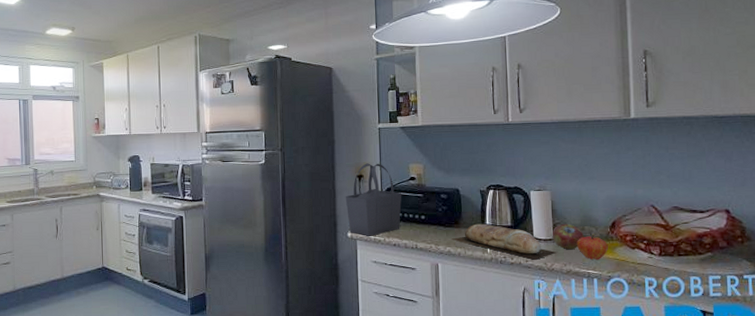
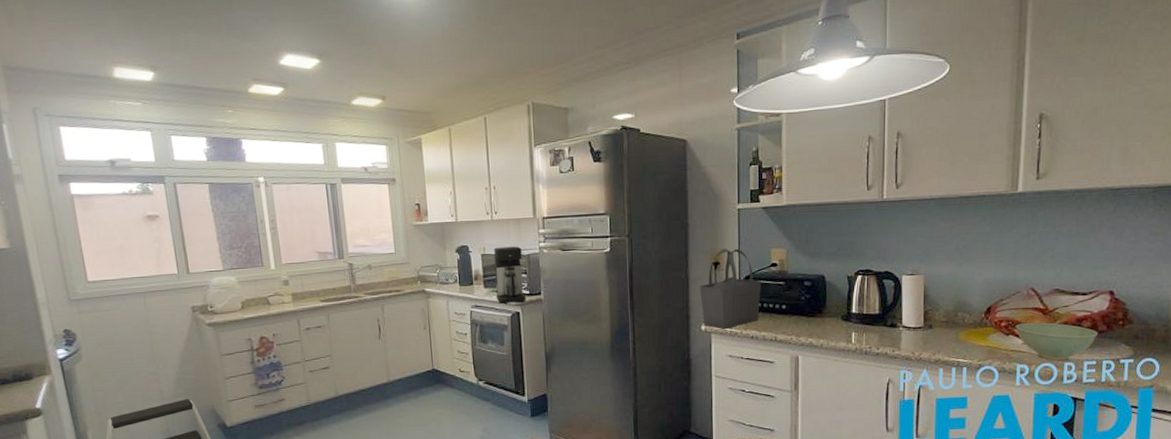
coffee maker: none [162,157,189,208] -> present [494,246,526,304]
bread loaf: present [452,223,558,260] -> none [814,312,927,350]
fruit: present [552,223,584,250] -> none [922,310,956,338]
fruit: present [576,234,609,261] -> none [947,320,982,349]
bowl: none [640,238,720,275] -> present [1015,322,1099,362]

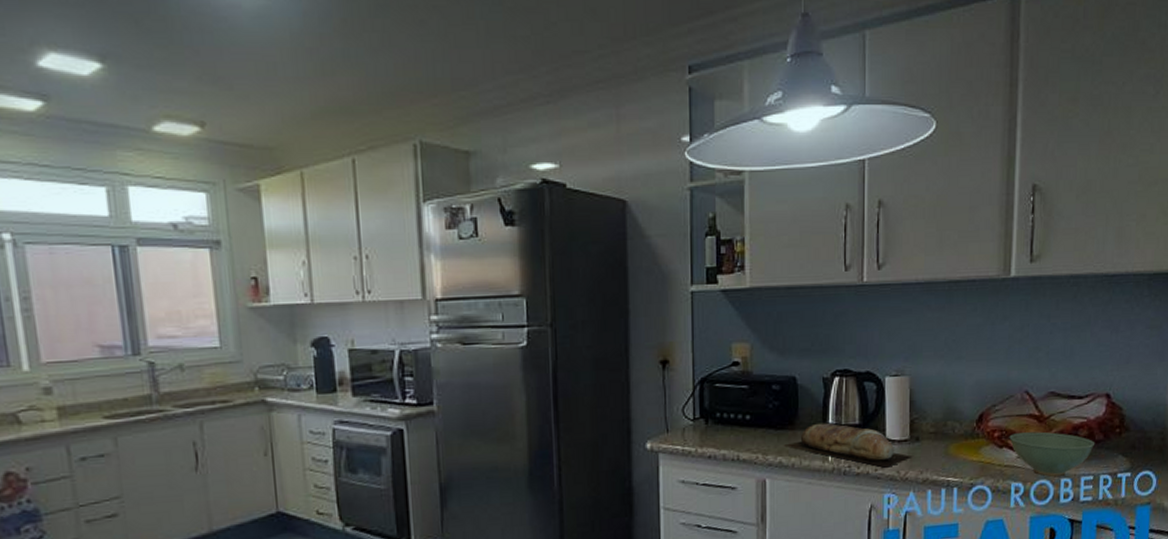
coffee maker: present [494,246,526,304] -> none [366,338,412,418]
shopping bag: present [699,249,762,330] -> none [643,343,721,448]
bread loaf: none [814,312,927,350] -> present [784,422,914,468]

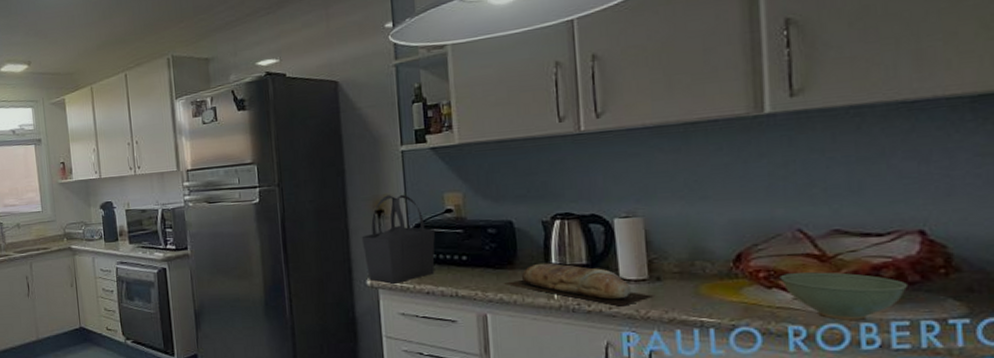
shopping bag: none [643,343,721,448] -> present [361,195,436,285]

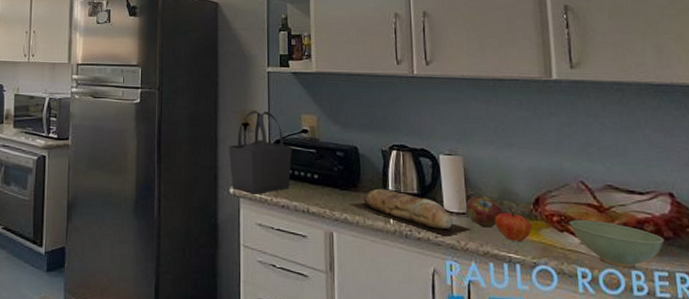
fruit: none [646,258,693,293] -> present [465,195,502,228]
fruit: none [682,270,732,305] -> present [494,210,533,243]

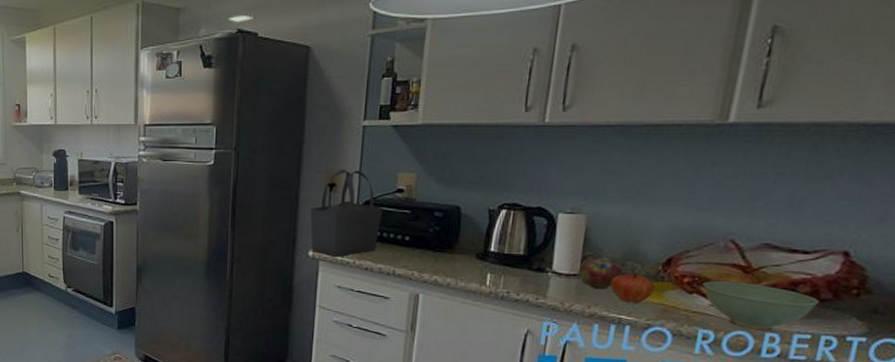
bread loaf: present [349,188,473,236] -> none [441,250,583,298]

